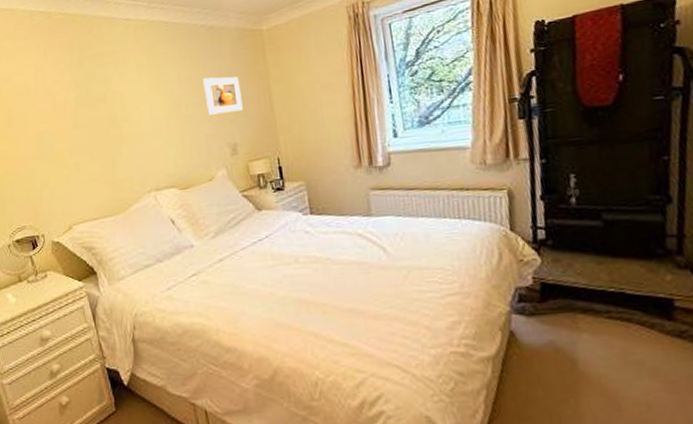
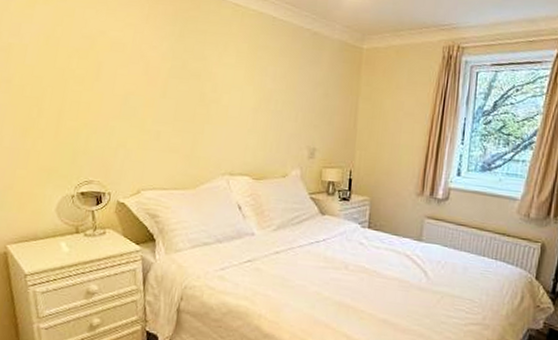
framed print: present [203,76,243,115] -> none [295,80,331,119]

